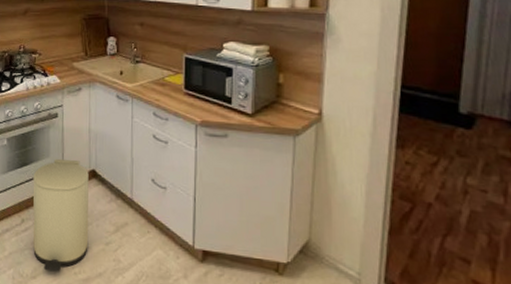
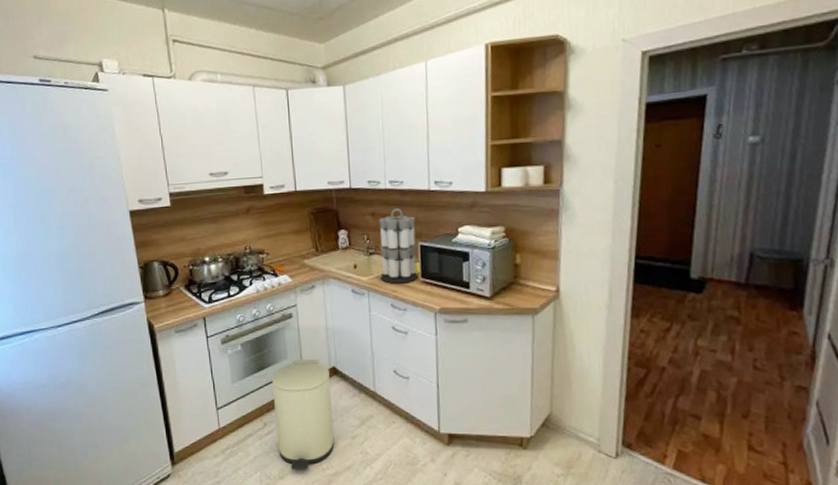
spice rack: none [145,21,182,95] -> present [379,209,418,285]

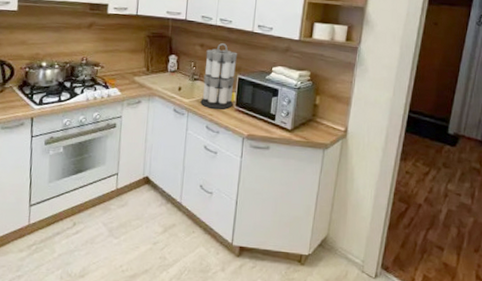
pedal bin: present [272,359,335,470] -> none [83,166,142,271]

